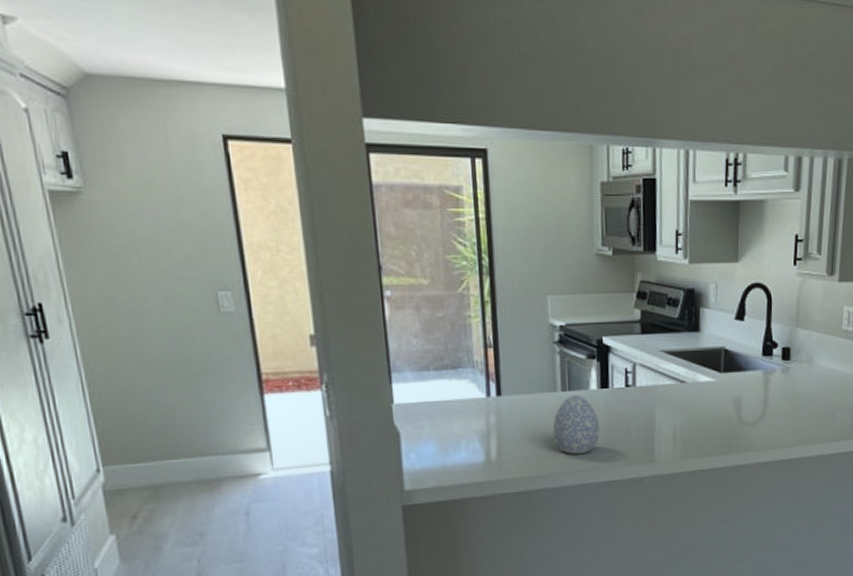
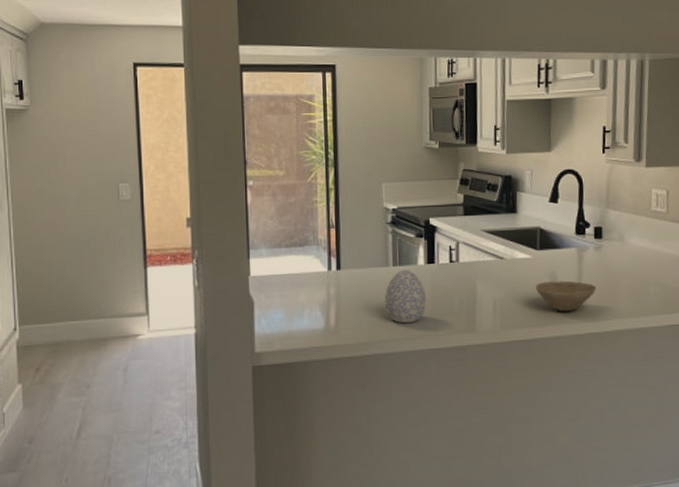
bowl: none [718,406,782,439] -> present [535,281,597,312]

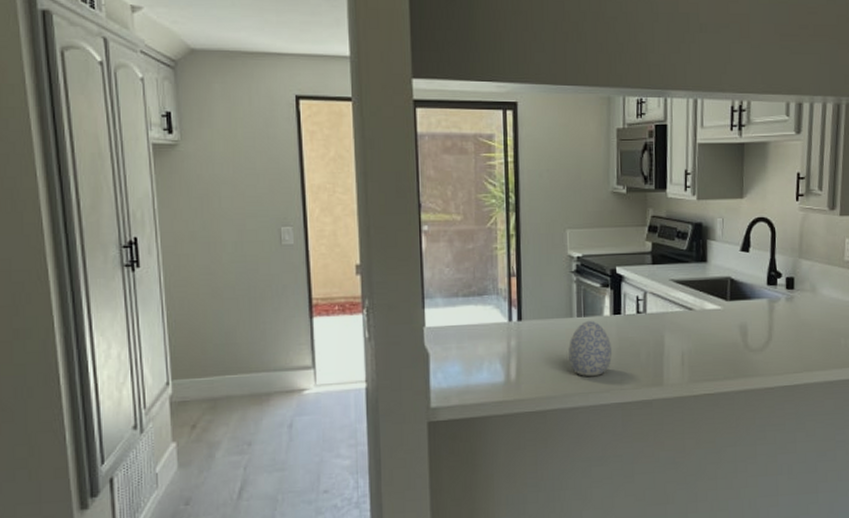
bowl: present [535,281,597,312] -> none [724,332,787,365]

